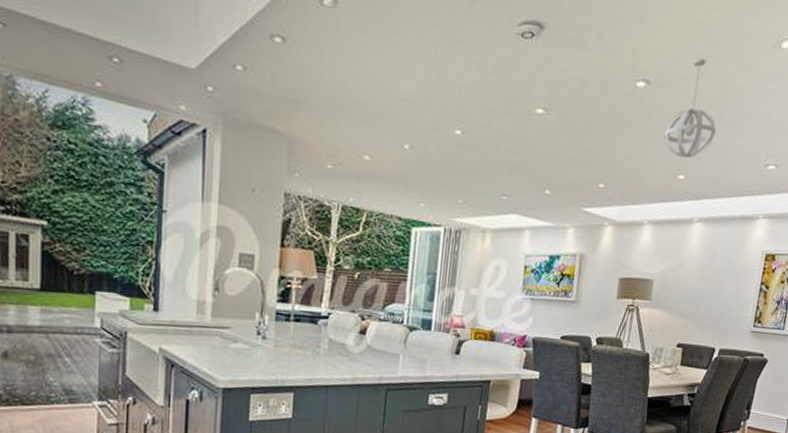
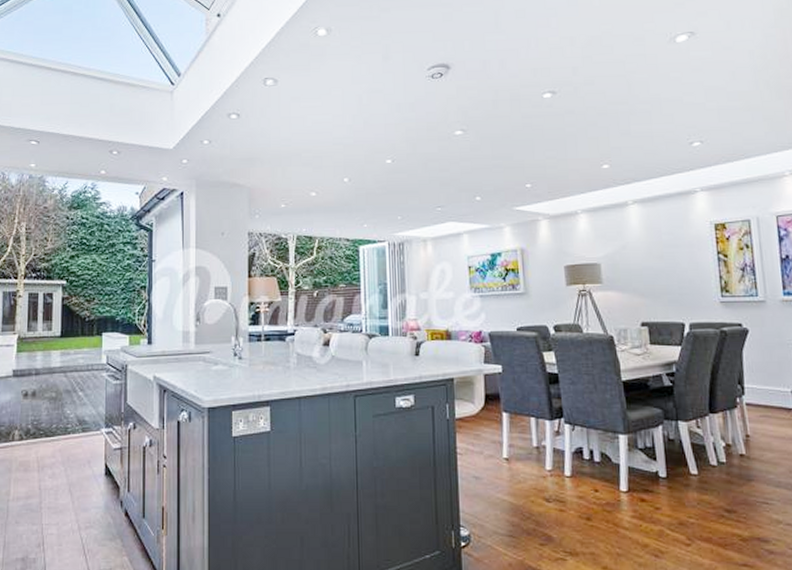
pendant light: present [663,58,716,158] -> none [579,65,631,150]

